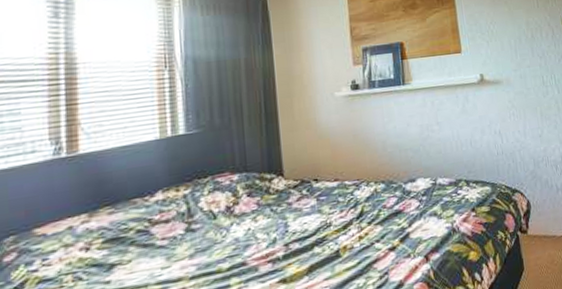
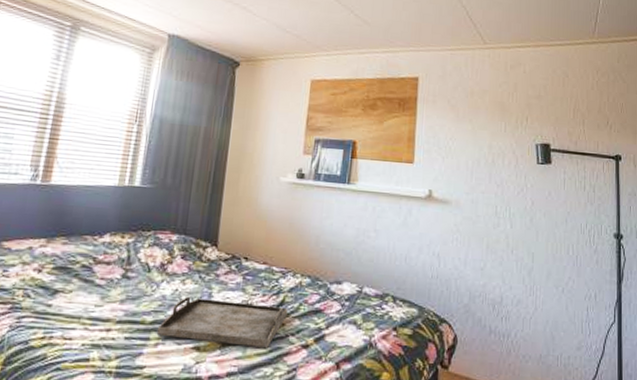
serving tray: none [236,217,369,279] -> present [156,296,288,348]

